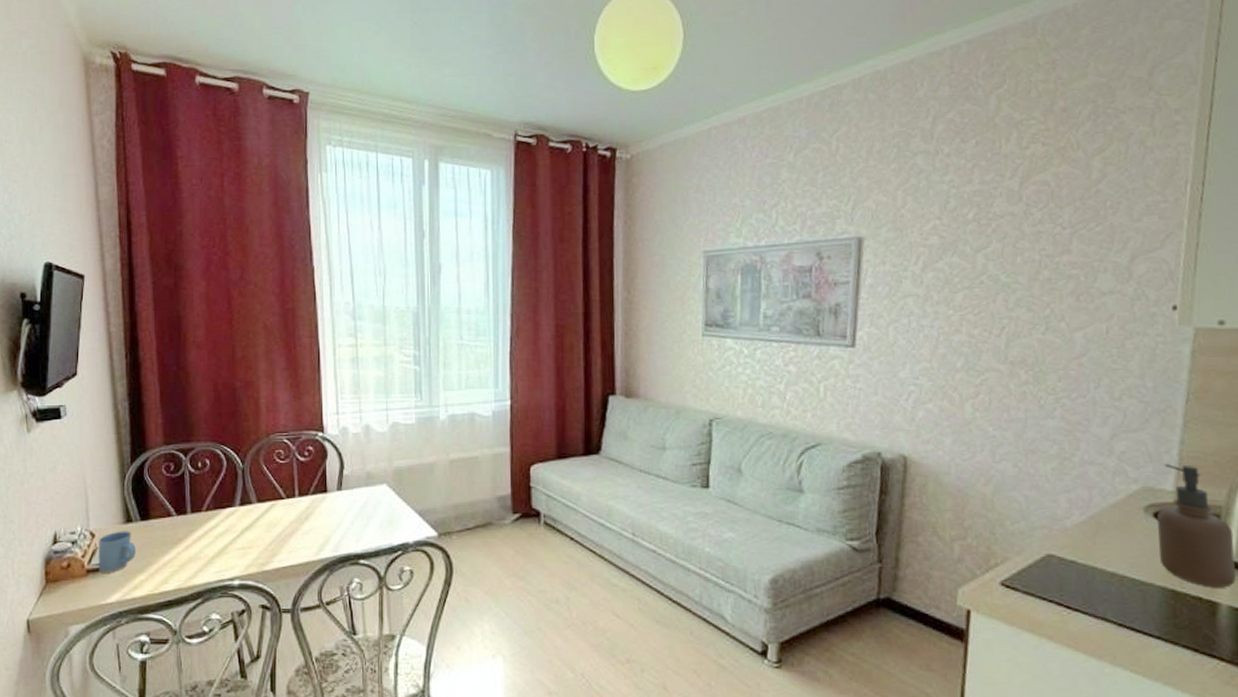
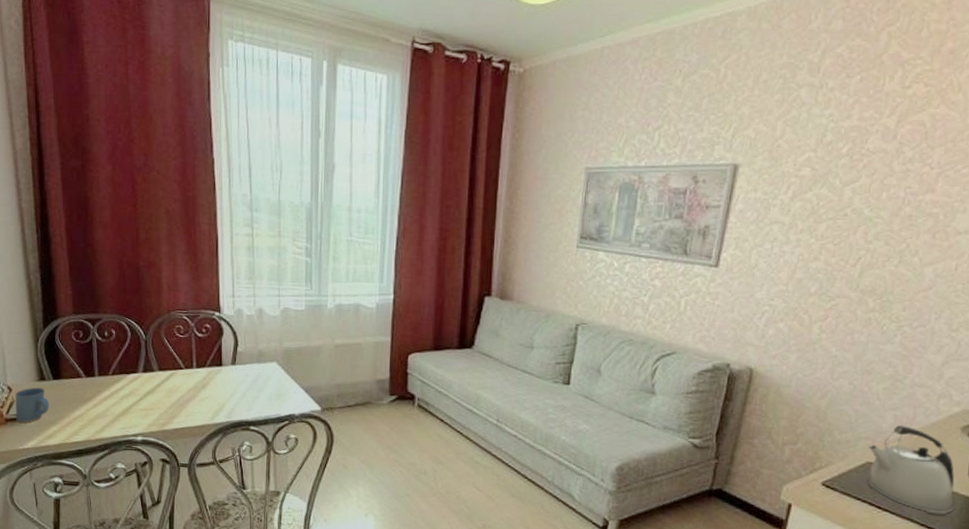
kettle: none [1045,510,1151,614] -> present [867,425,955,517]

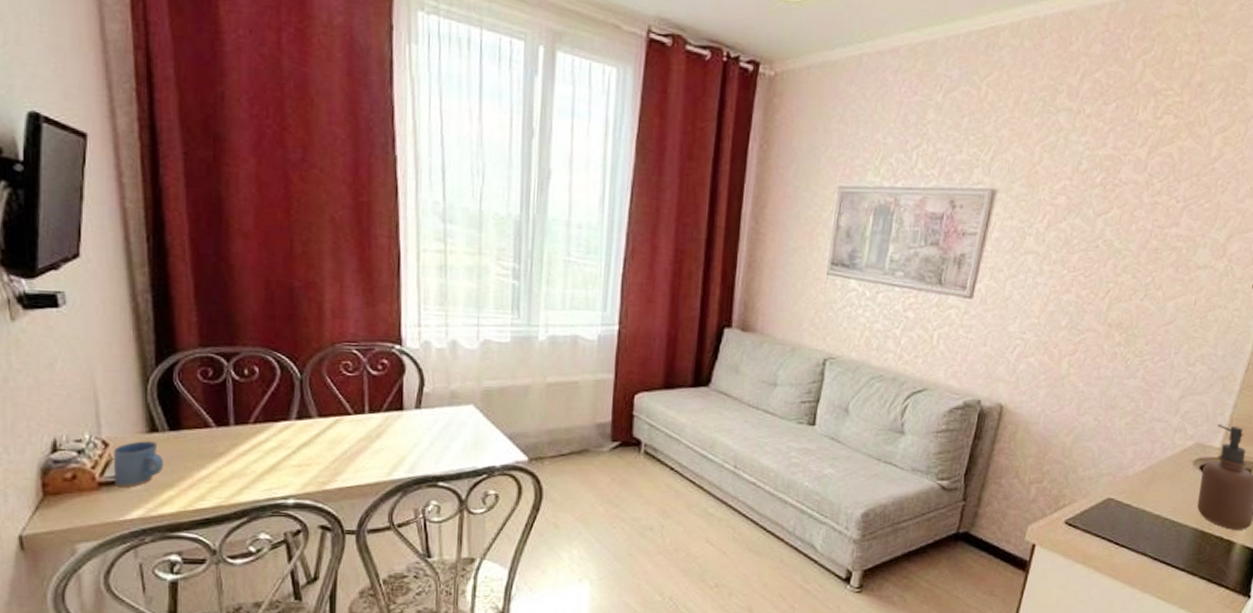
kettle: present [867,425,955,517] -> none [1107,460,1186,550]

